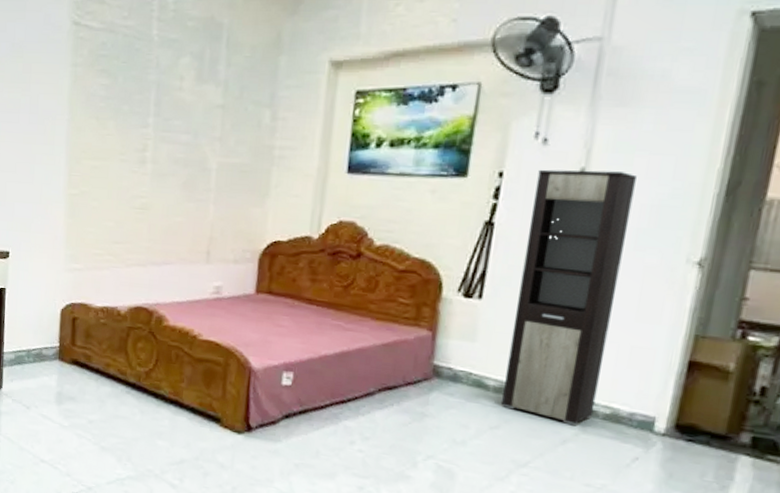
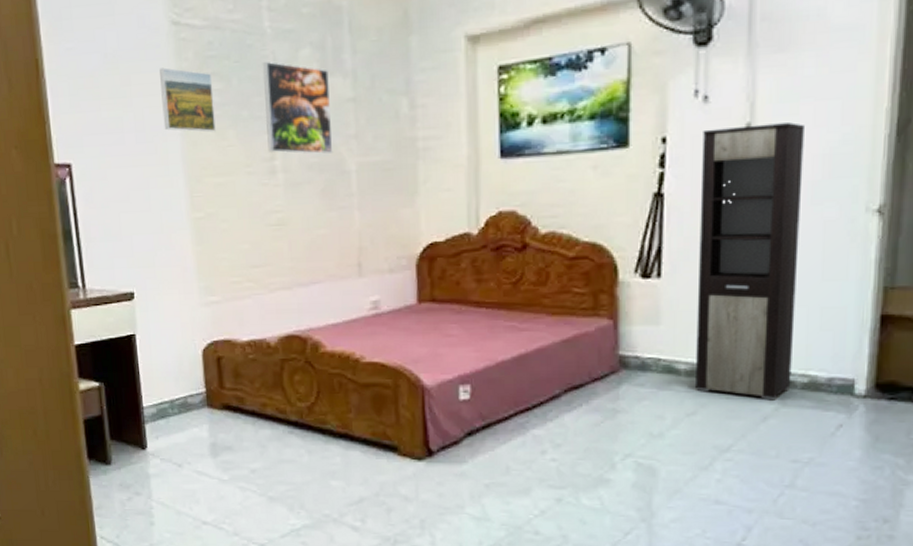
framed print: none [54,60,102,121] -> present [160,67,216,133]
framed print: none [141,64,203,151] -> present [262,61,333,154]

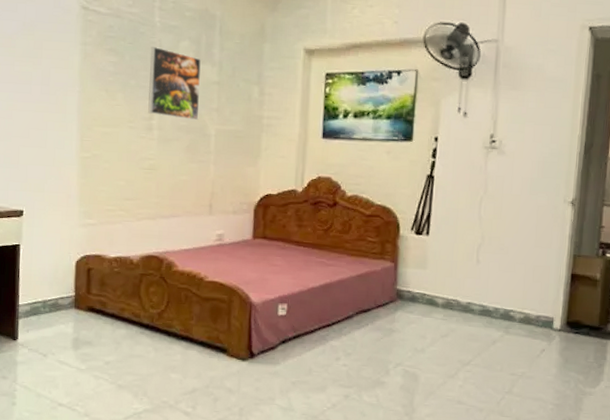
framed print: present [160,67,216,133] -> none [66,39,110,93]
cabinet: present [694,122,804,401] -> none [448,135,527,329]

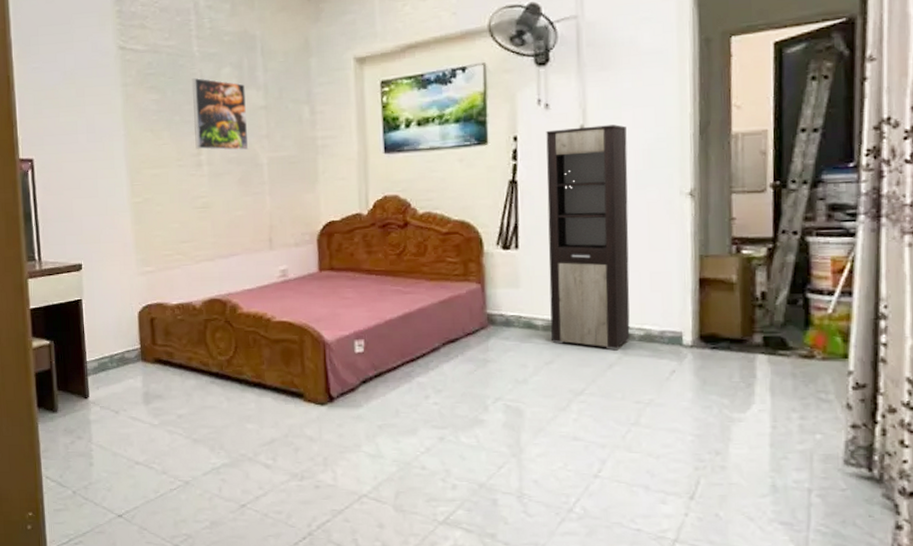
cabinet: none [448,135,527,329] -> present [546,124,630,351]

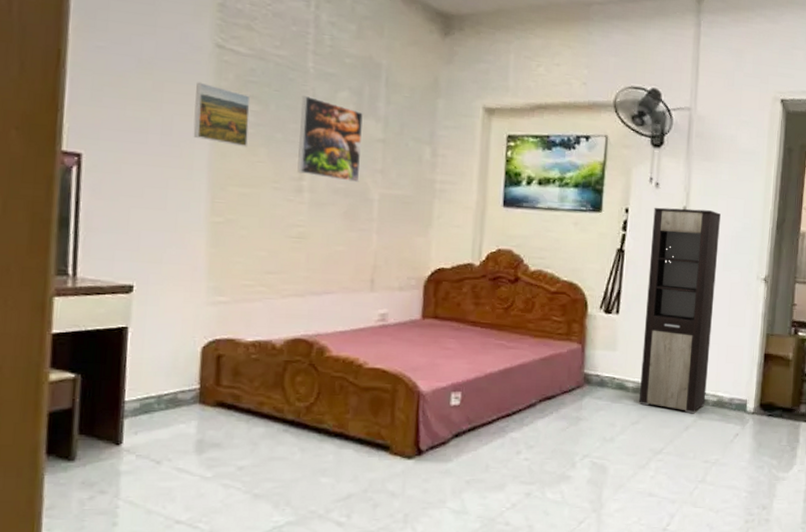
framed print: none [108,82,153,134] -> present [193,82,251,147]

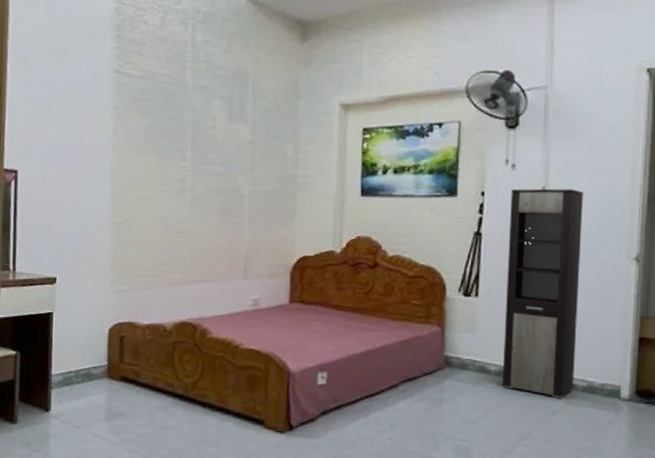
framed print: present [193,82,251,147] -> none [98,103,142,156]
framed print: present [297,95,363,182] -> none [180,107,234,181]

